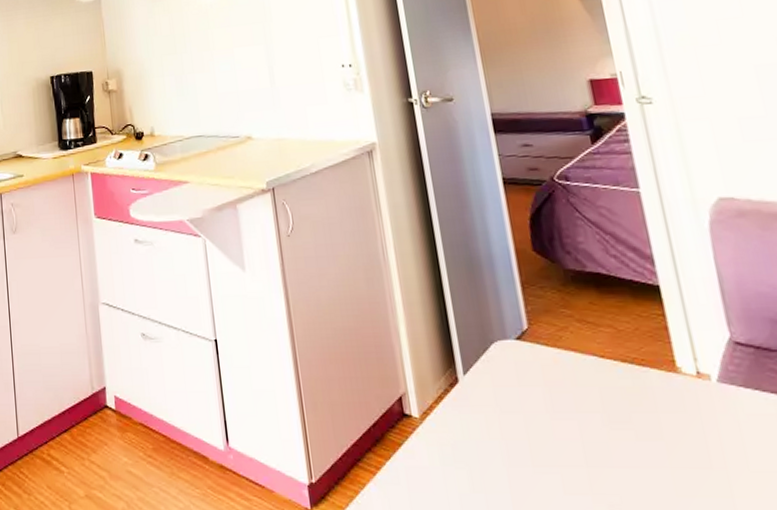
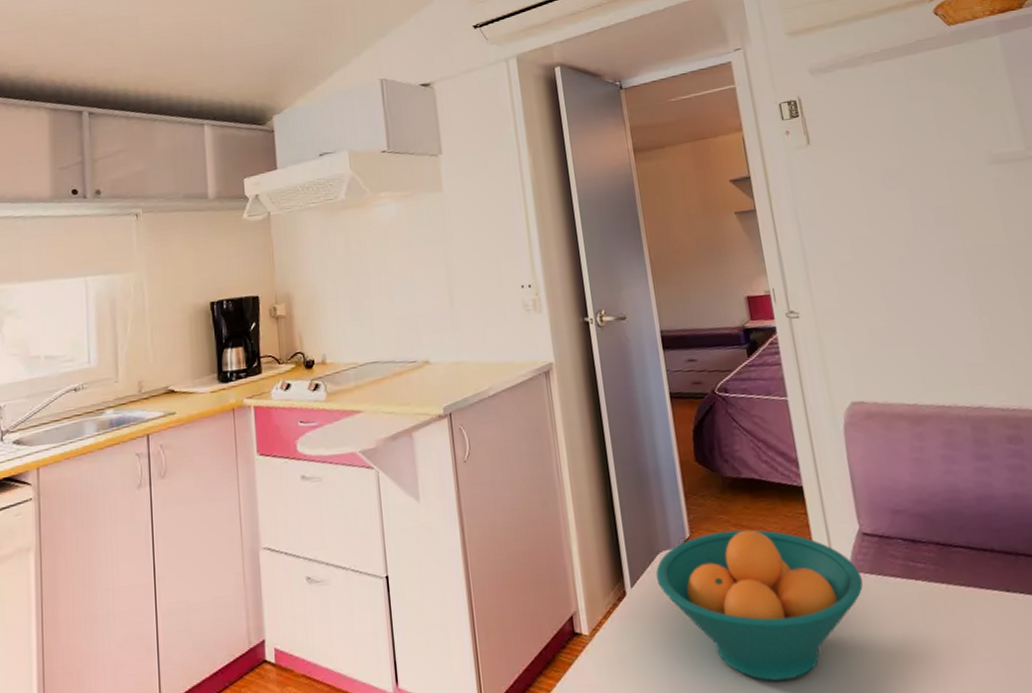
fruit bowl: none [490,325,736,492] -> present [655,529,863,682]

